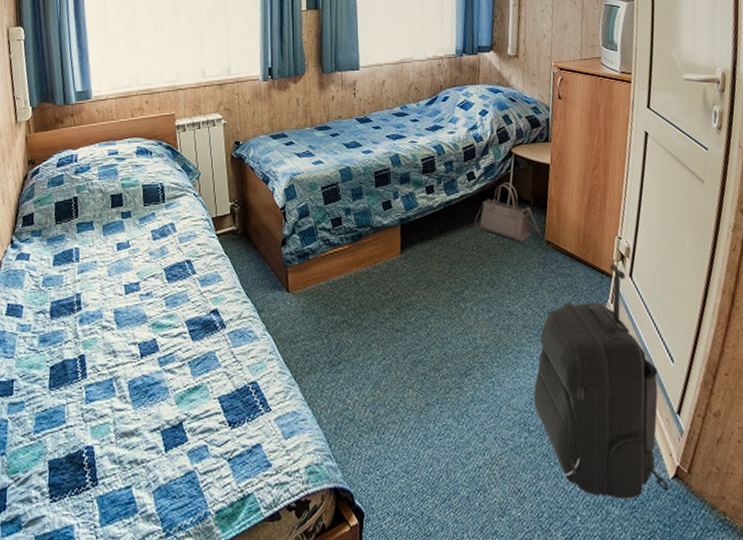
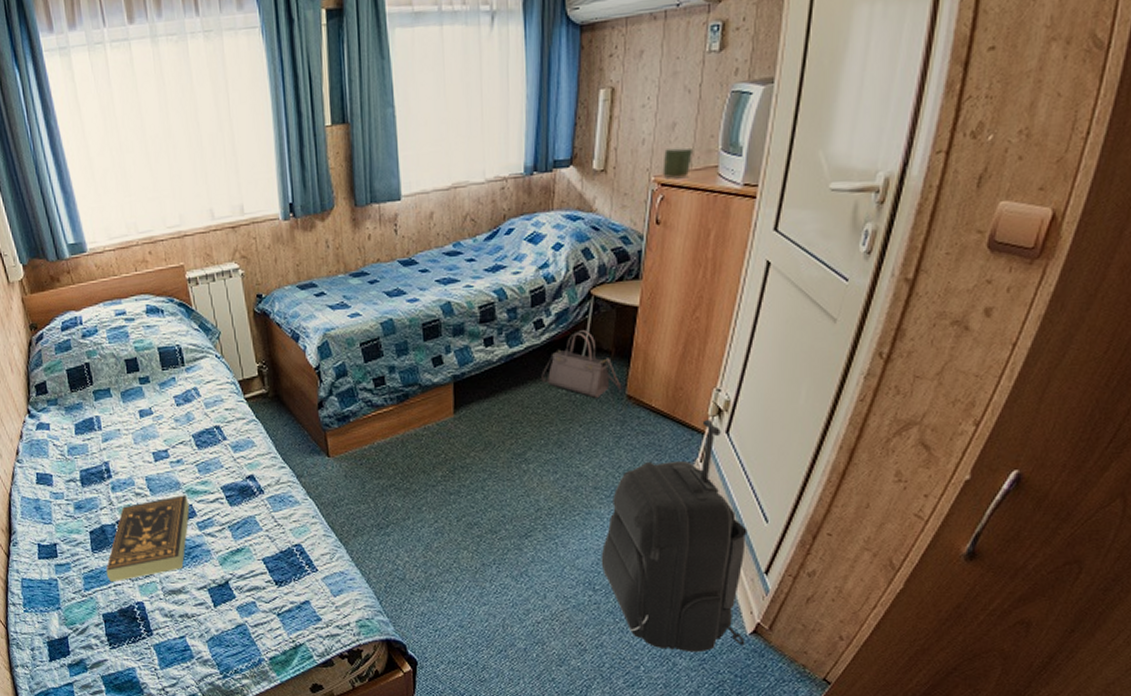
book: none [59,329,153,424] -> present [105,495,190,583]
mug: none [560,42,581,65] -> present [662,147,692,179]

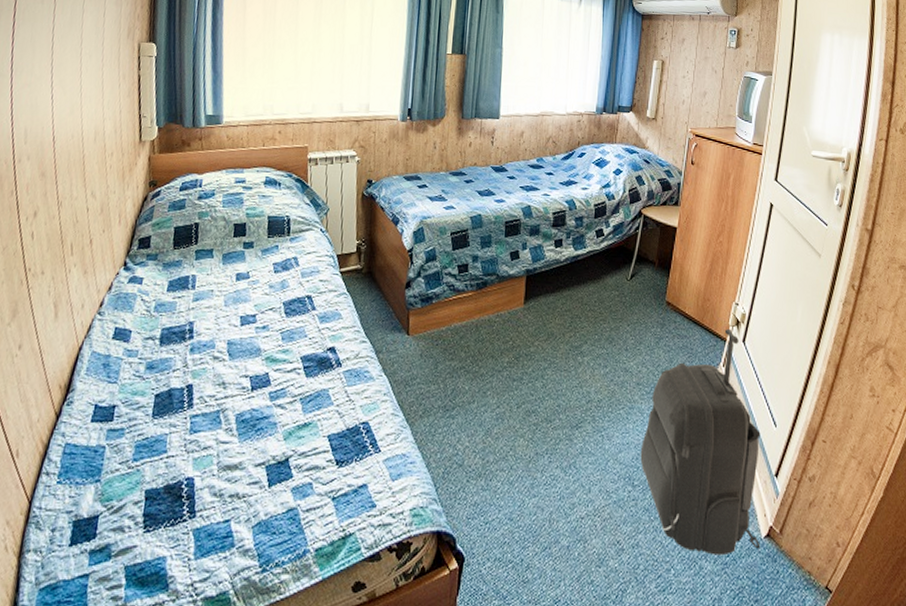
book: present [105,495,190,583] -> none [161,362,266,454]
handbag: present [541,330,622,399] -> none [599,242,663,303]
mug: present [662,147,692,179] -> none [696,110,718,133]

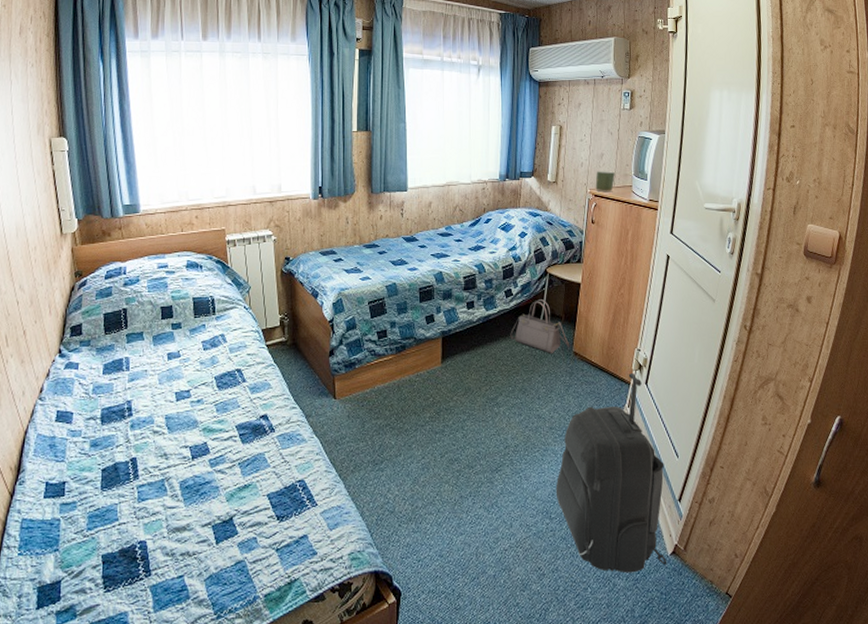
handbag: none [599,242,663,303] -> present [510,299,570,355]
mug: none [696,110,718,133] -> present [595,171,615,192]

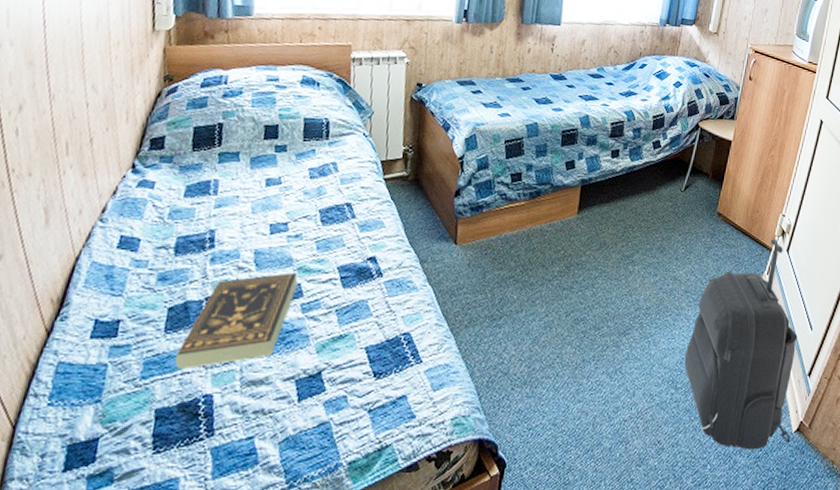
book: none [112,433,204,522] -> present [174,272,298,370]
handbag: present [510,299,570,355] -> none [653,154,715,213]
mug: present [595,171,615,192] -> none [756,27,777,50]

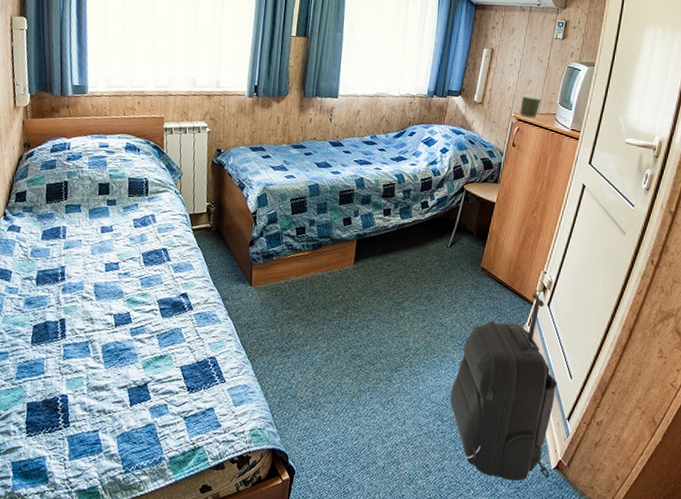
book: present [174,272,298,370] -> none [39,303,128,375]
mug: none [756,27,777,50] -> present [520,96,540,118]

